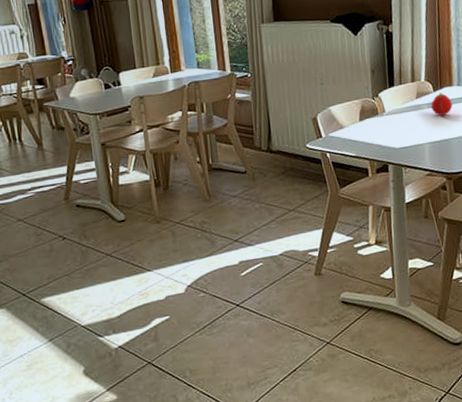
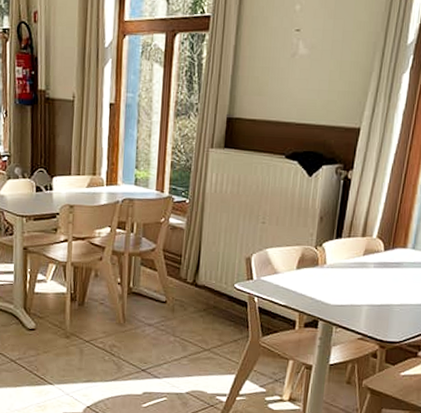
fruit: present [431,93,453,116] -> none [378,253,402,278]

